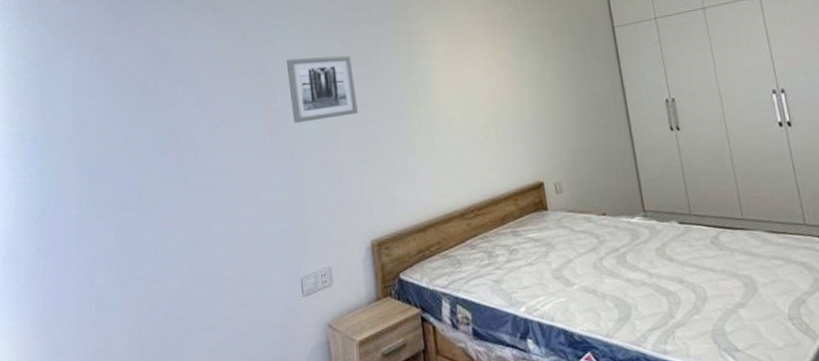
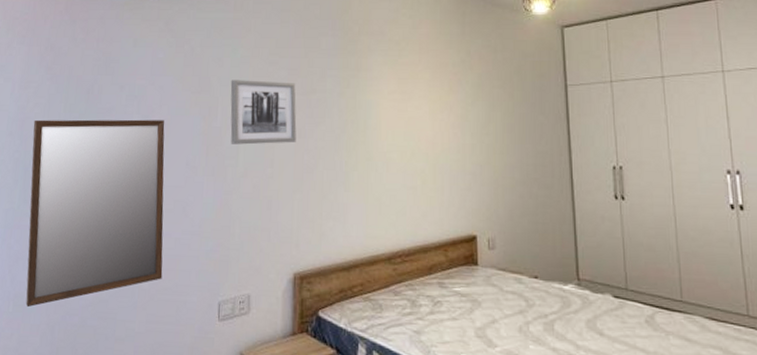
home mirror: none [92,107,242,309] -> present [25,119,165,308]

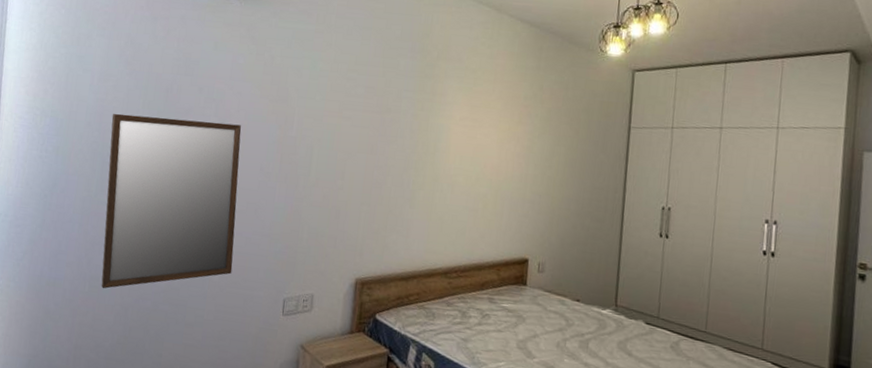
wall art: present [230,80,297,145] -> none [304,92,372,158]

